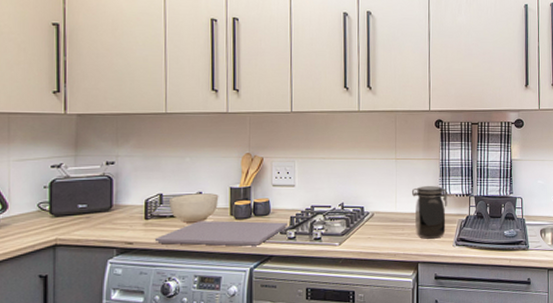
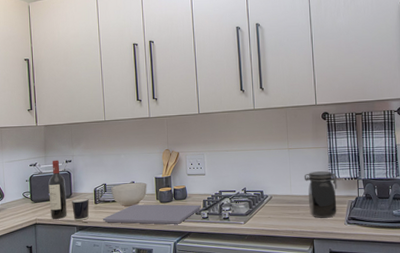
wine bottle: none [78,160,104,239] -> present [48,160,67,219]
mug: none [111,212,137,242] -> present [72,198,89,221]

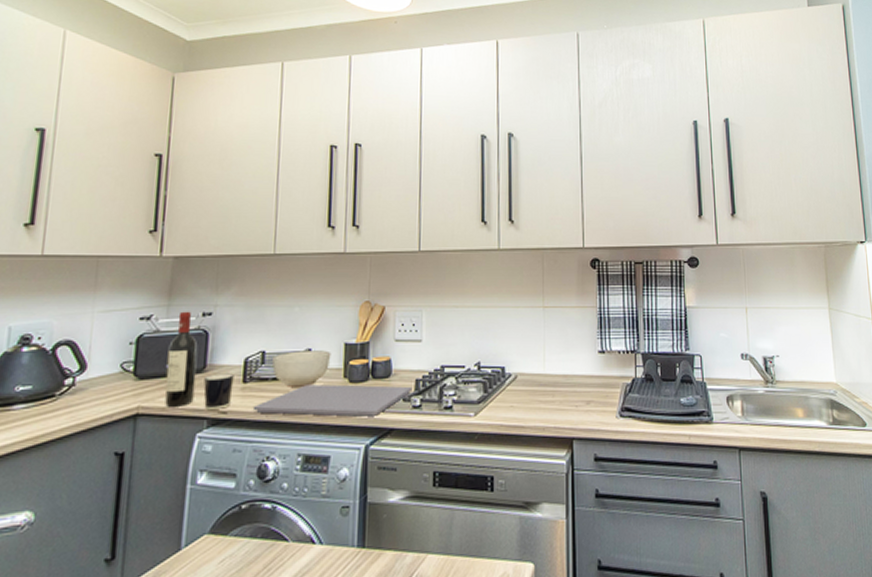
jar: present [304,171,338,218] -> none [563,340,609,408]

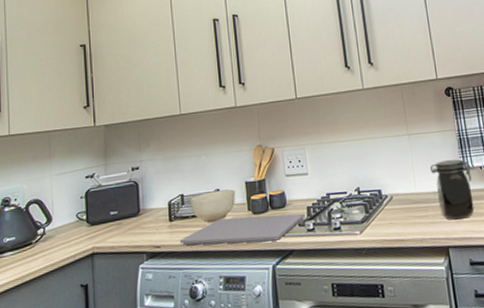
wine bottle: present [165,311,198,407] -> none [109,167,134,246]
mug: present [203,373,234,411] -> none [140,215,163,246]
jar: none [563,340,609,408] -> present [429,159,475,220]

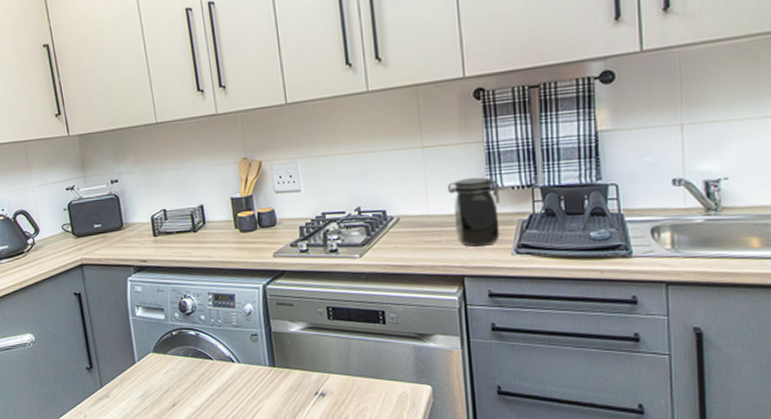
cutting board: present [179,213,305,246] -> none [165,233,298,262]
bowl: present [190,189,236,222] -> none [173,205,221,238]

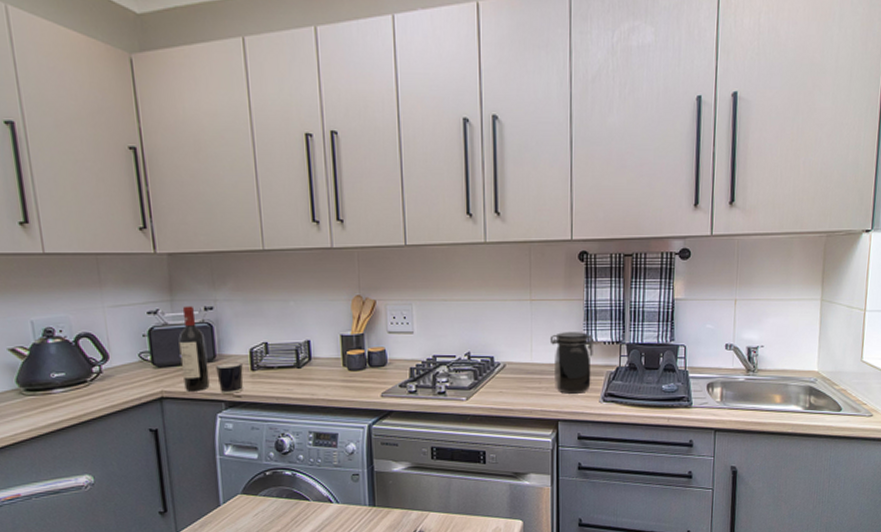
wine bottle: none [91,180,120,258] -> present [178,306,210,391]
mug: none [124,229,148,260] -> present [216,362,244,395]

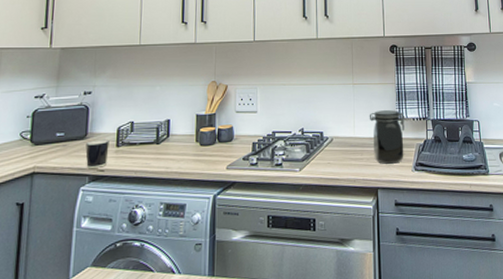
wine bottle: present [178,306,210,391] -> none [55,91,81,167]

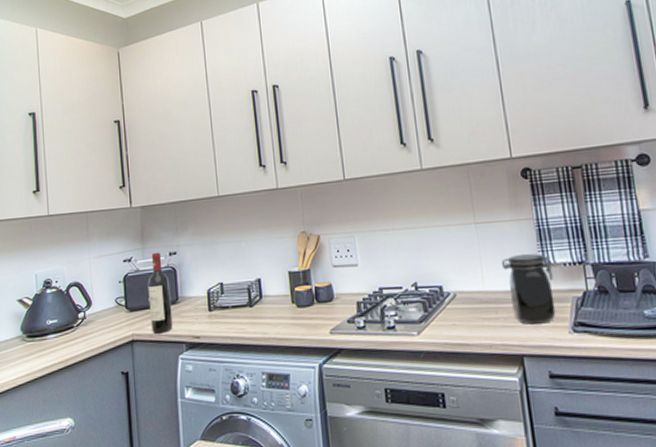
wine bottle: none [55,91,81,167] -> present [147,252,173,334]
mug: present [85,139,109,169] -> none [178,303,202,336]

